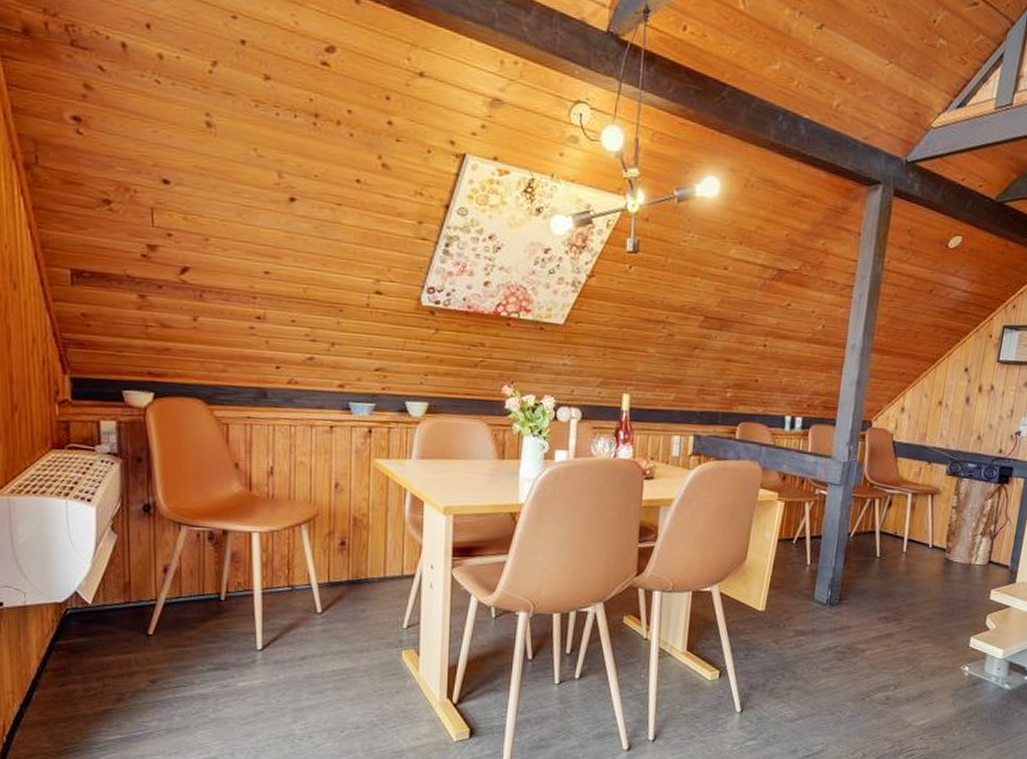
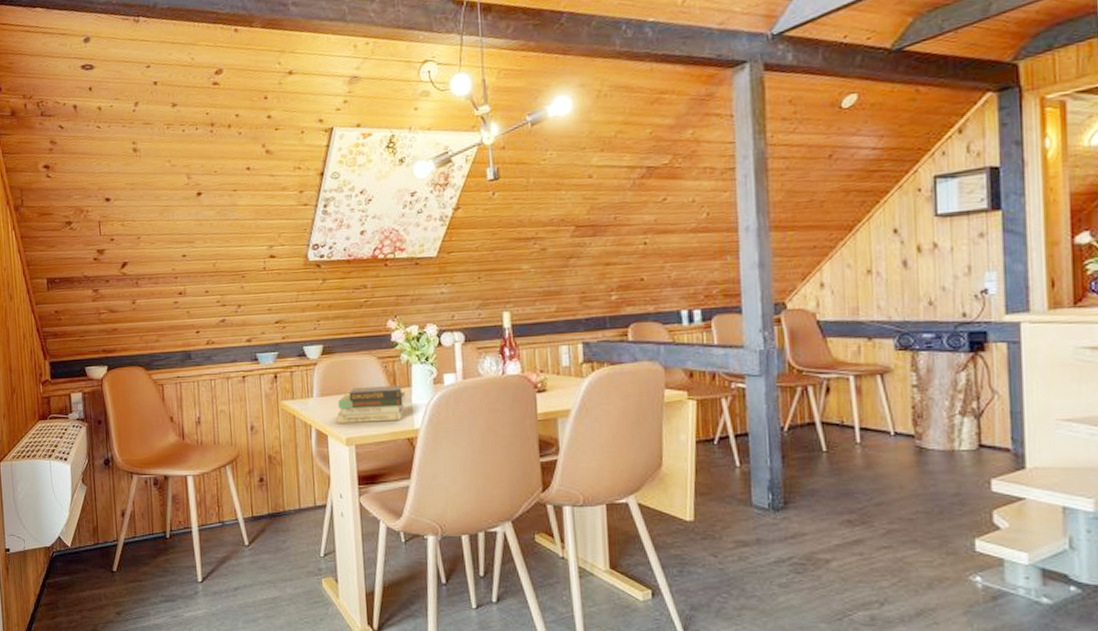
books: none [435,453,513,493] -> present [336,386,406,423]

